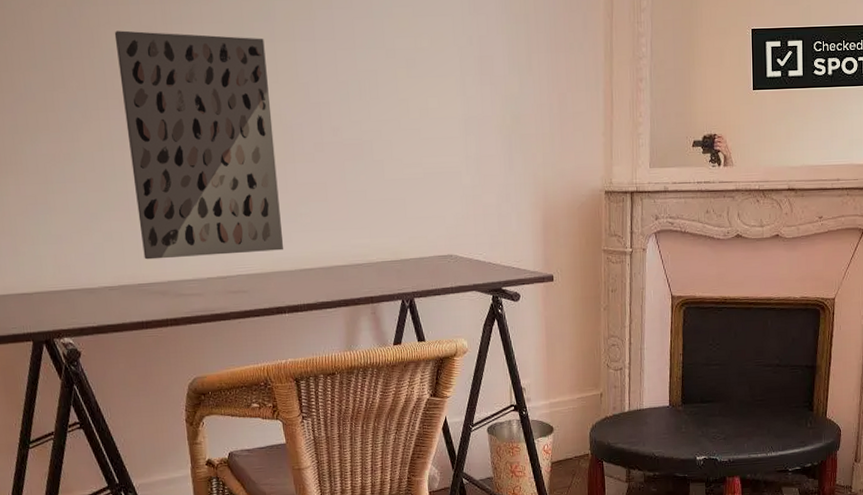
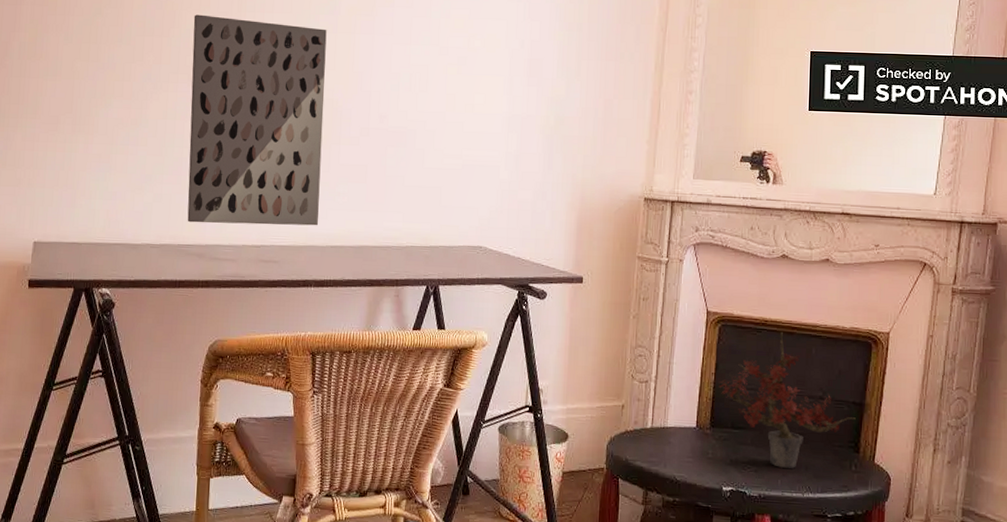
potted plant: none [687,307,809,433] -> present [719,331,856,468]

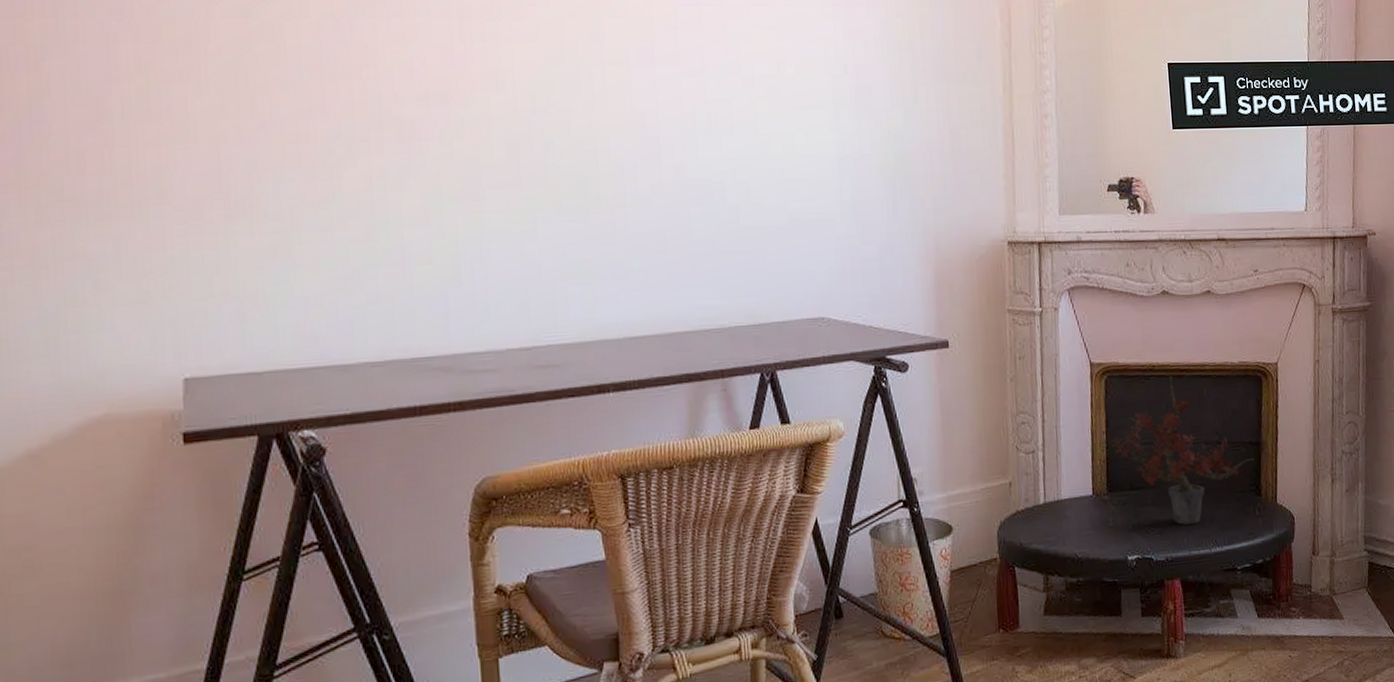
wall art: present [187,14,327,226] -> none [395,48,610,328]

